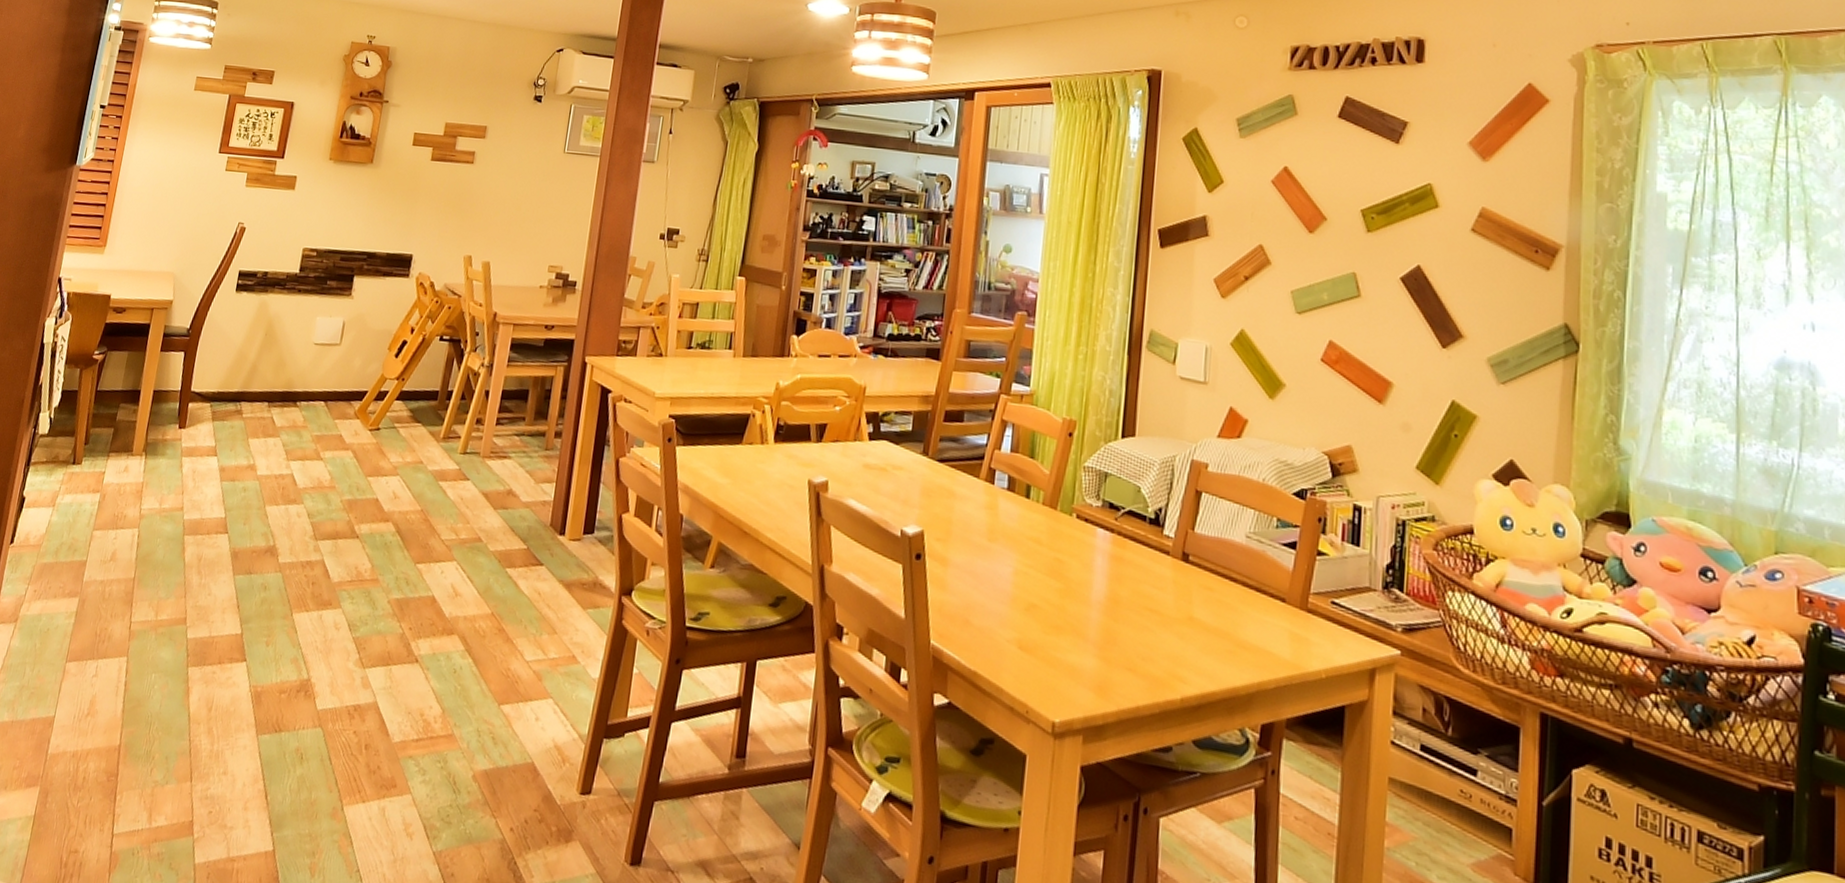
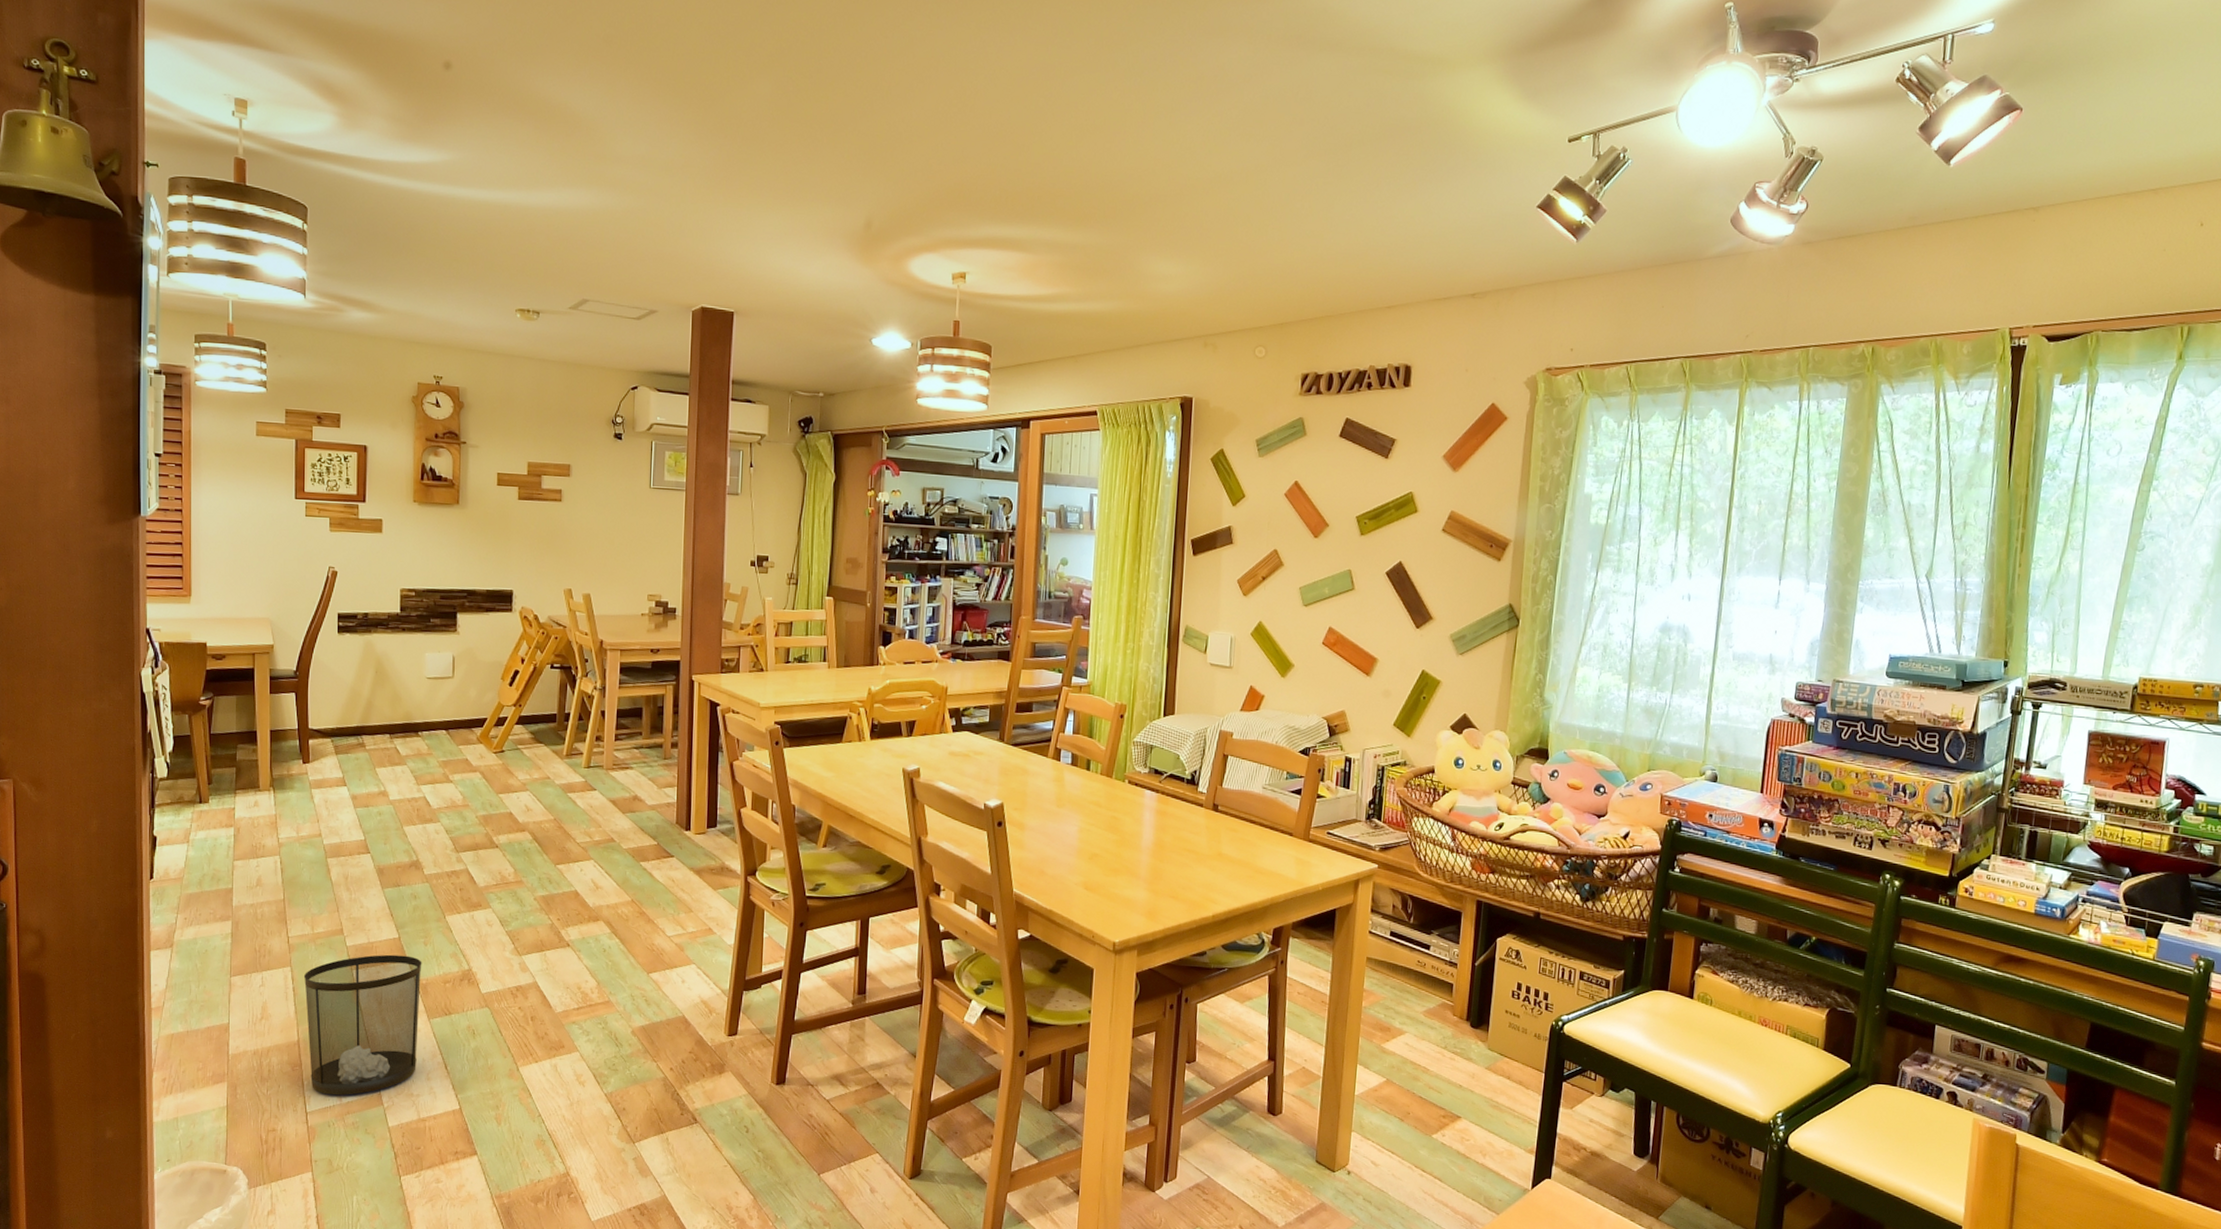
waste bin: none [123,651,261,819] -> present [303,954,422,1096]

